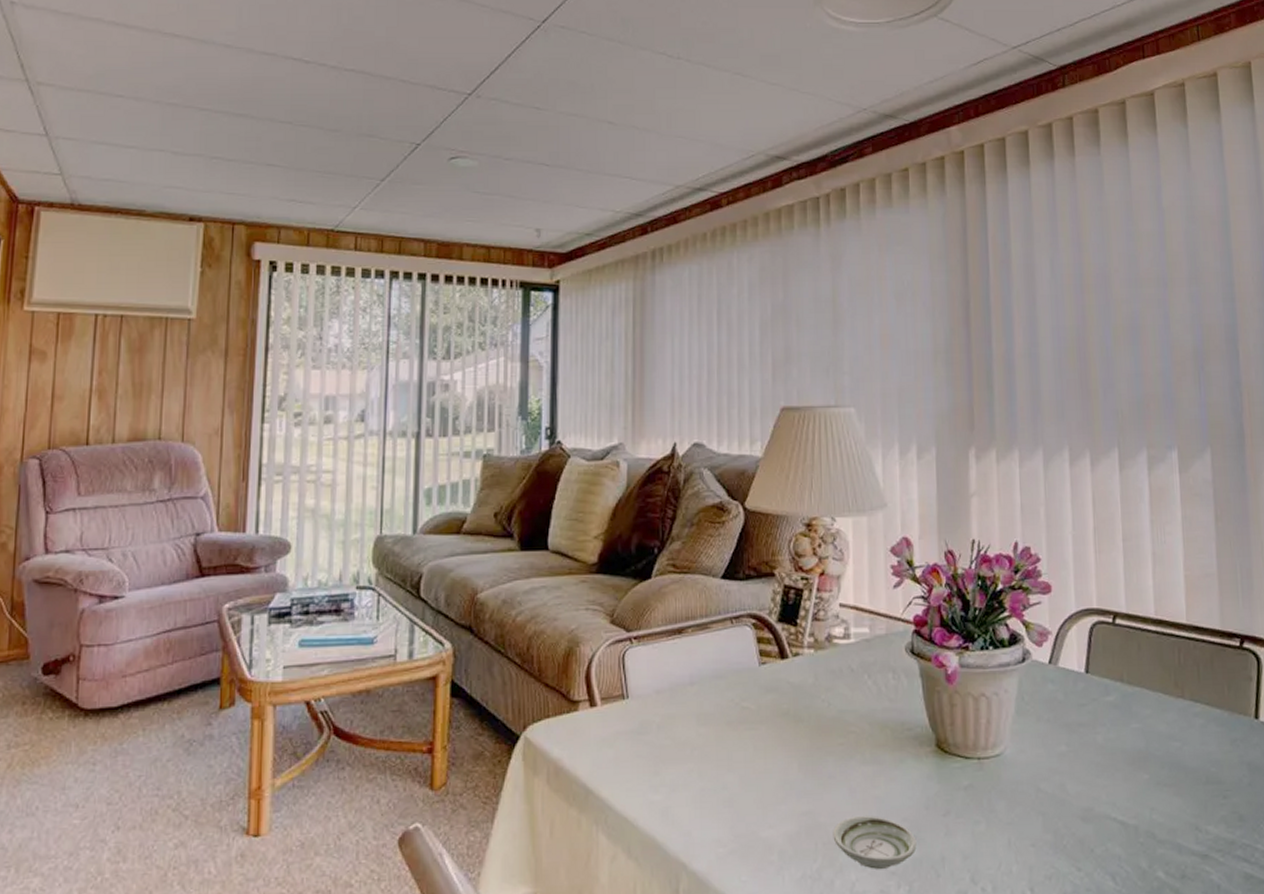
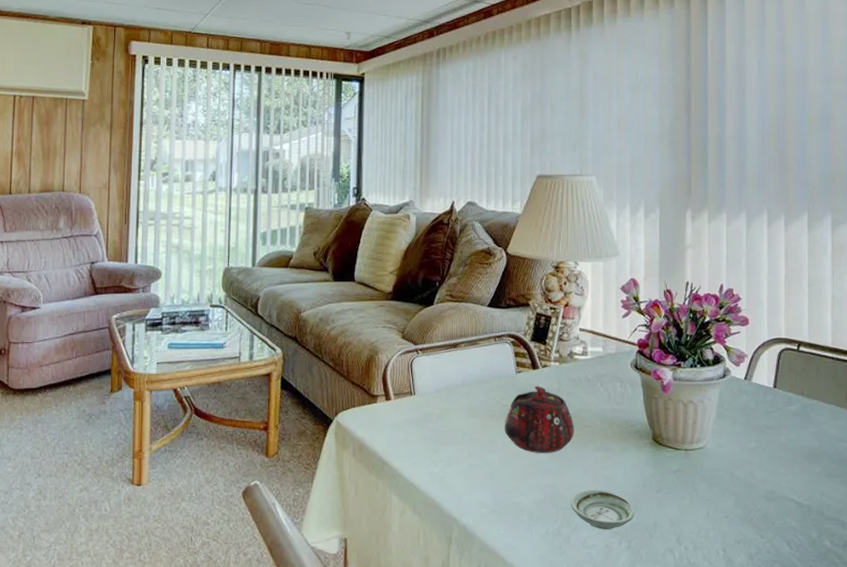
teapot: none [745,680,836,770] -> present [504,385,574,453]

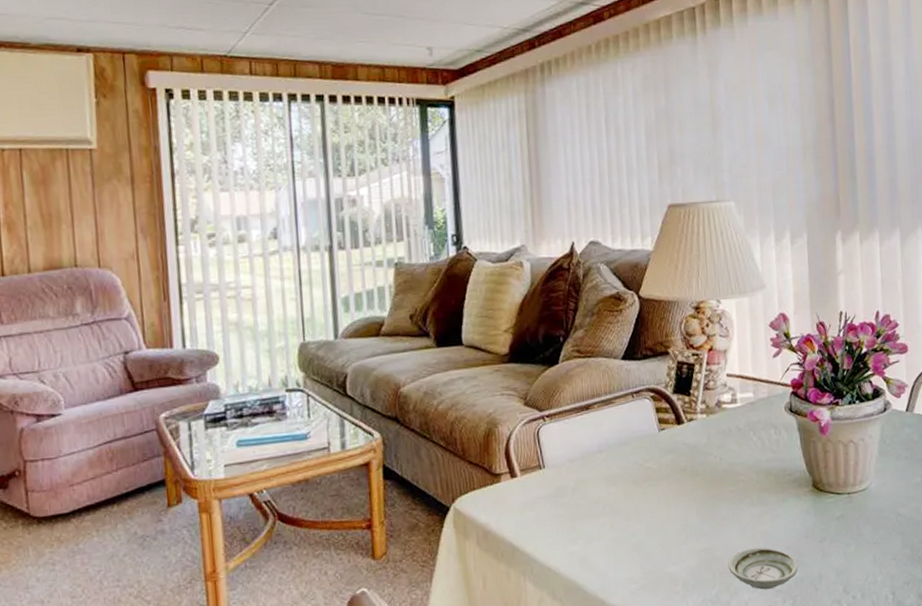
teapot: present [504,385,574,453] -> none [649,442,728,517]

